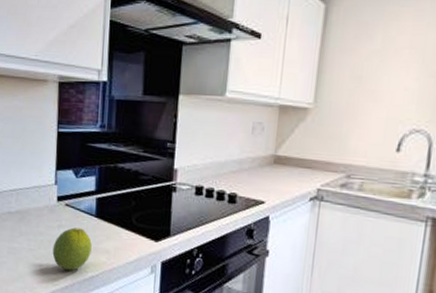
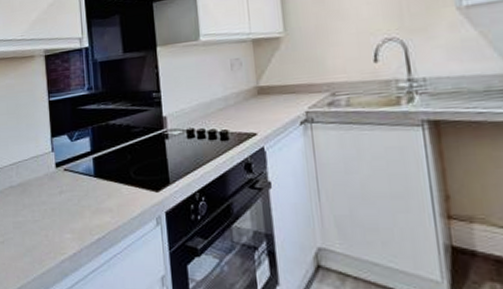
fruit: present [52,227,92,271] -> none [56,191,95,236]

